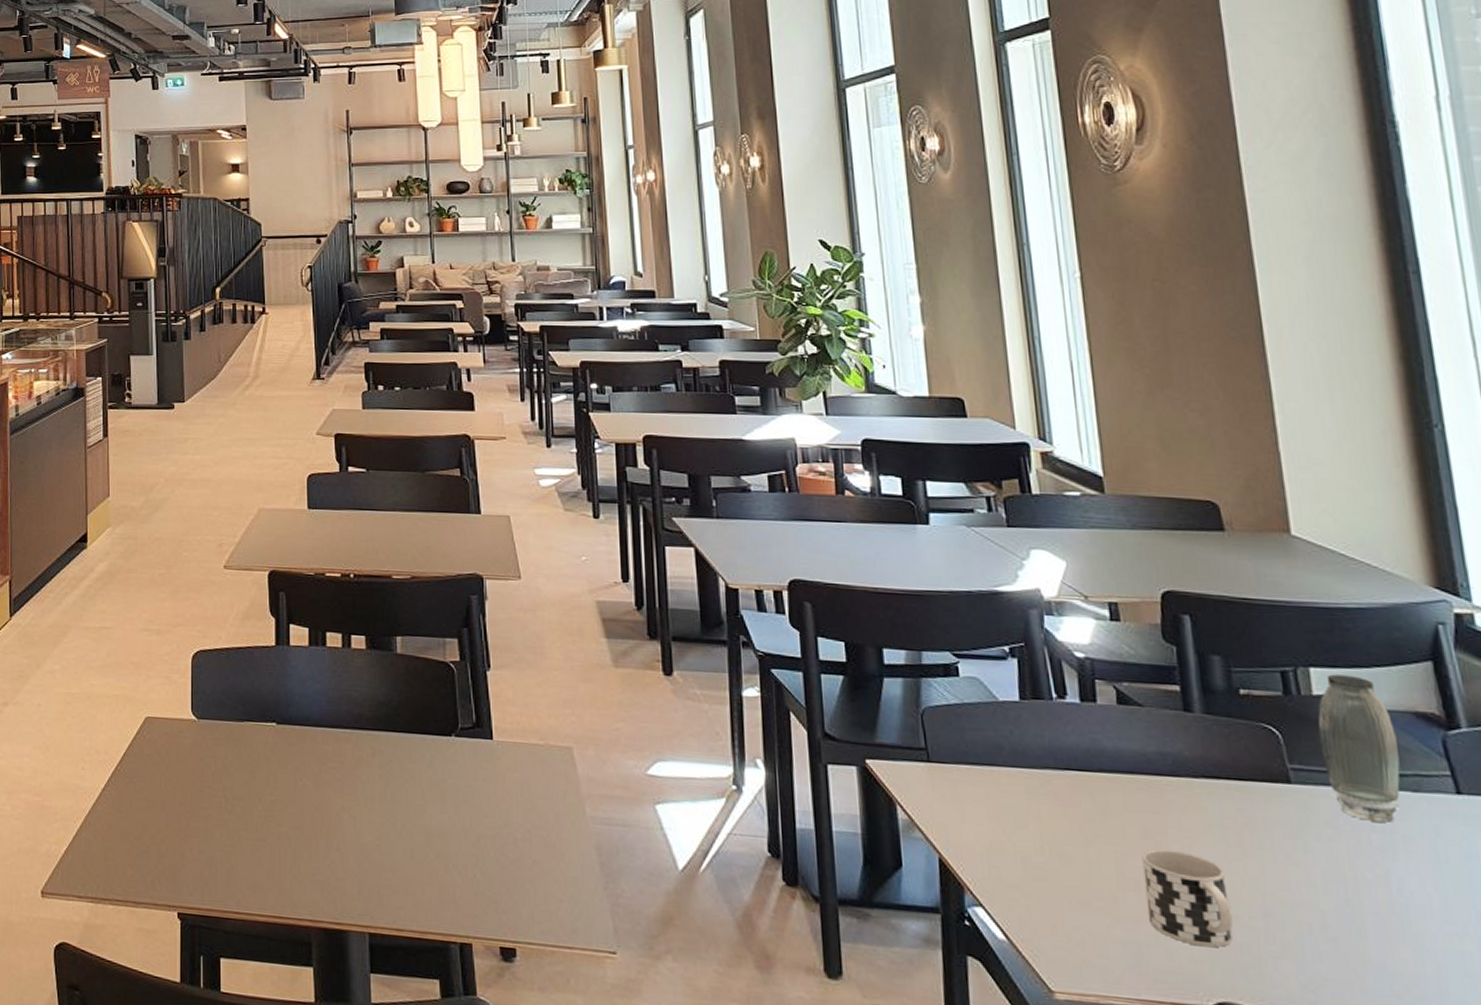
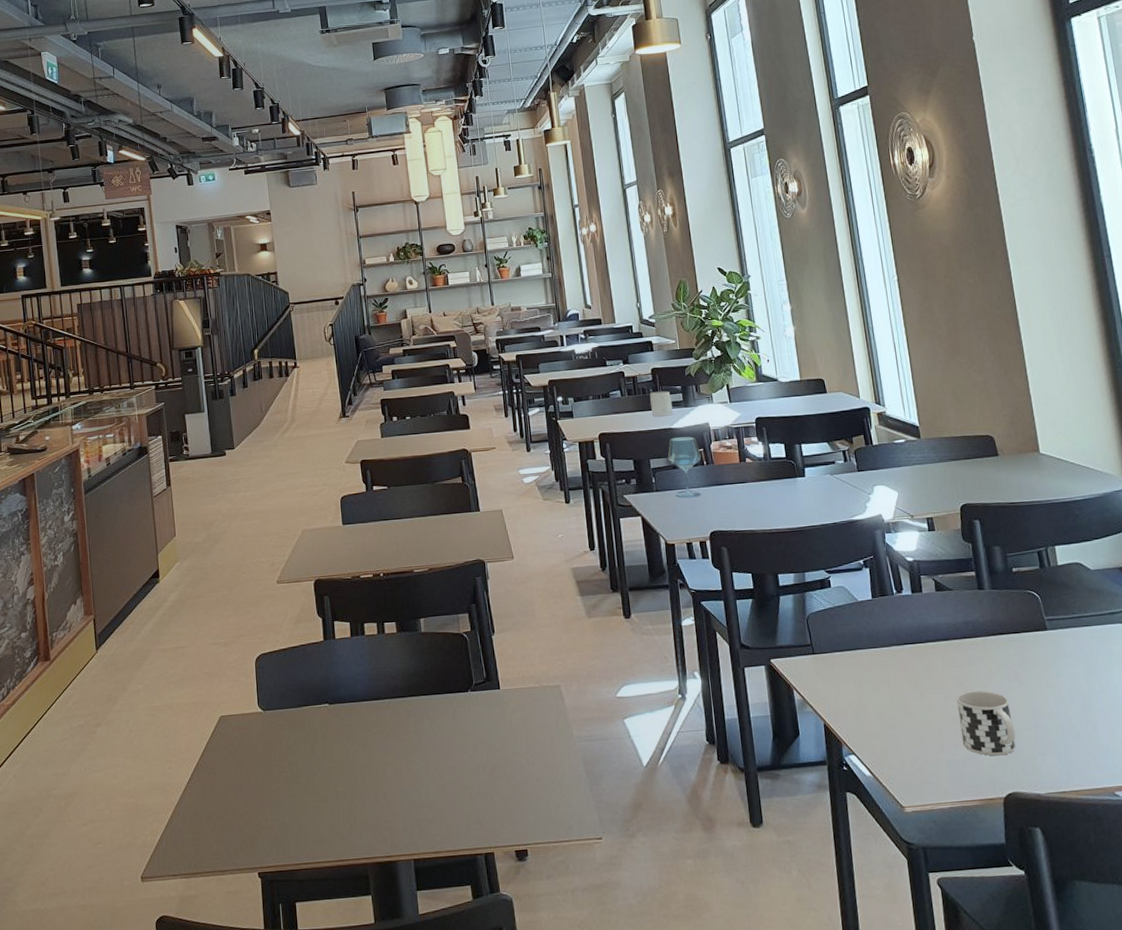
mug: none [714,390,746,423] -> present [649,391,673,417]
wine glass: none [735,451,782,533] -> present [667,436,702,499]
vase: present [1317,674,1401,822] -> none [1061,547,1113,648]

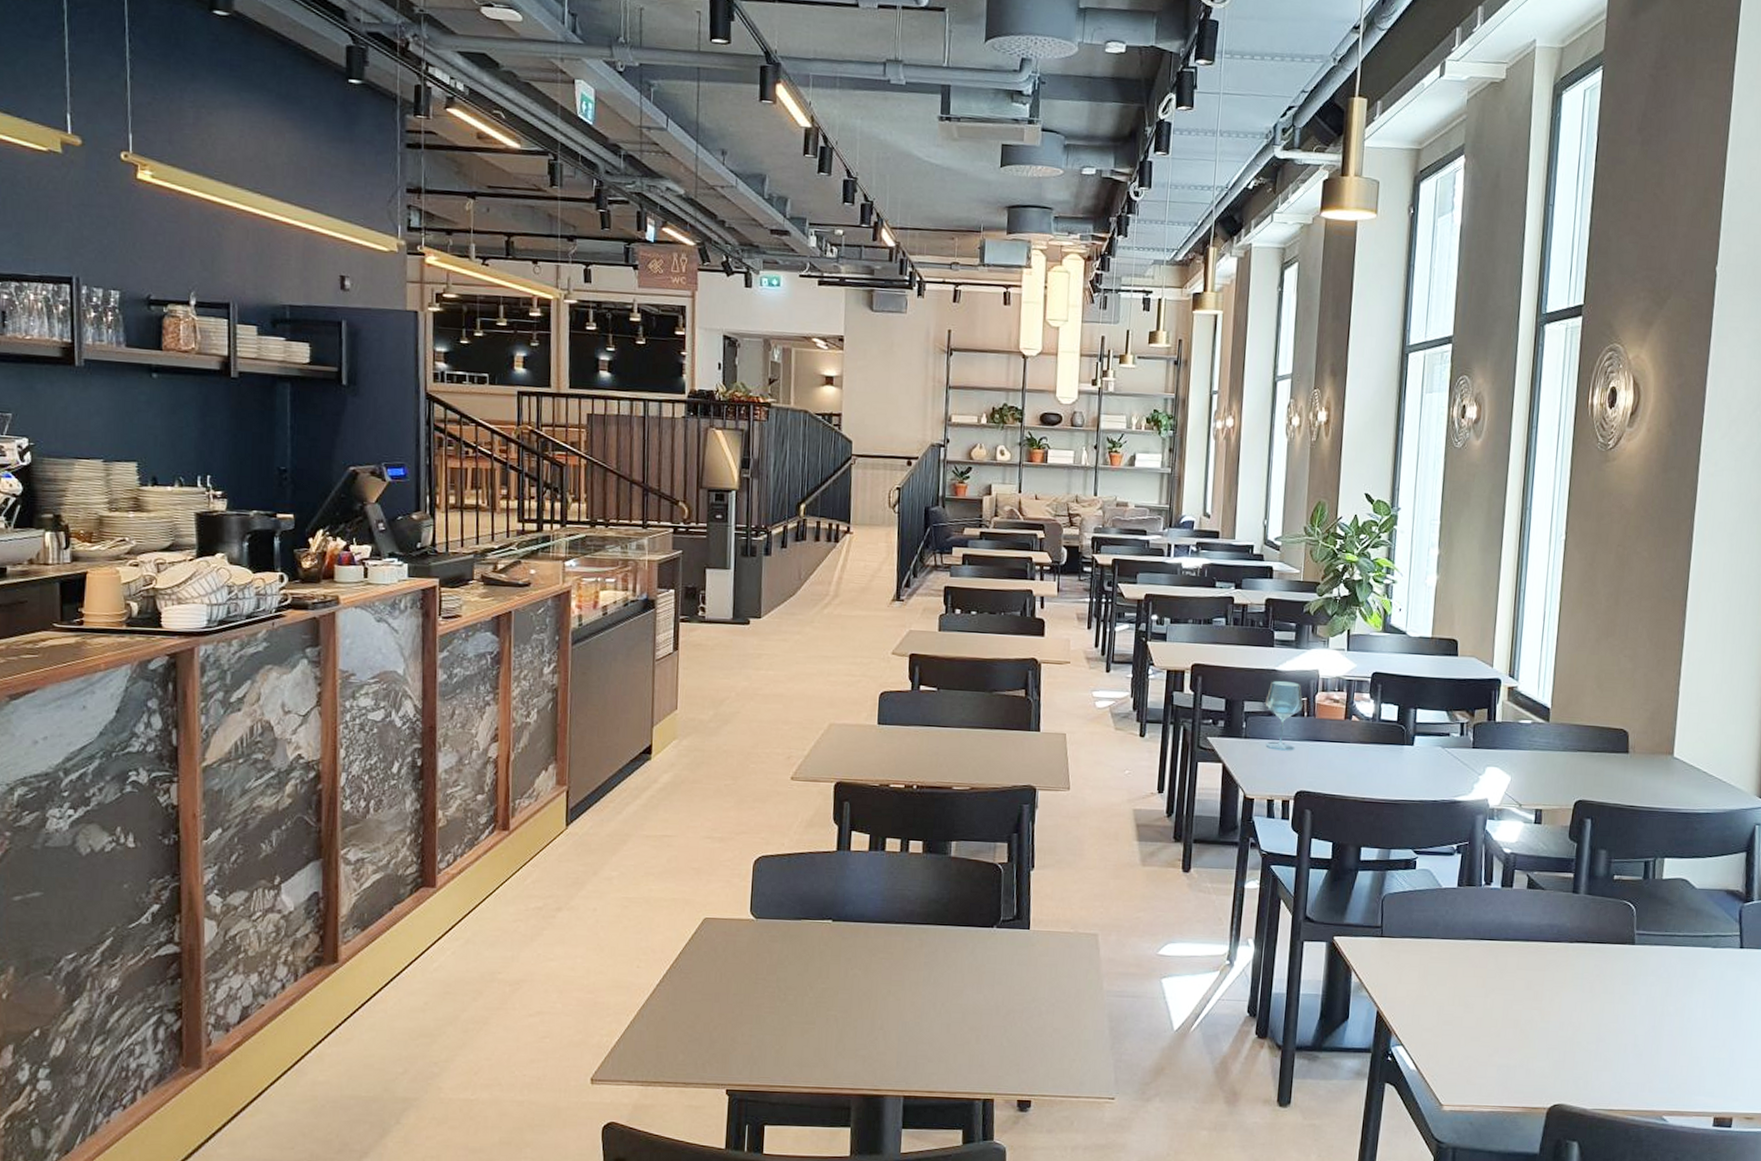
mug: present [649,391,673,417] -> none [1256,625,1283,656]
cup: present [956,690,1016,756] -> none [1518,997,1578,1066]

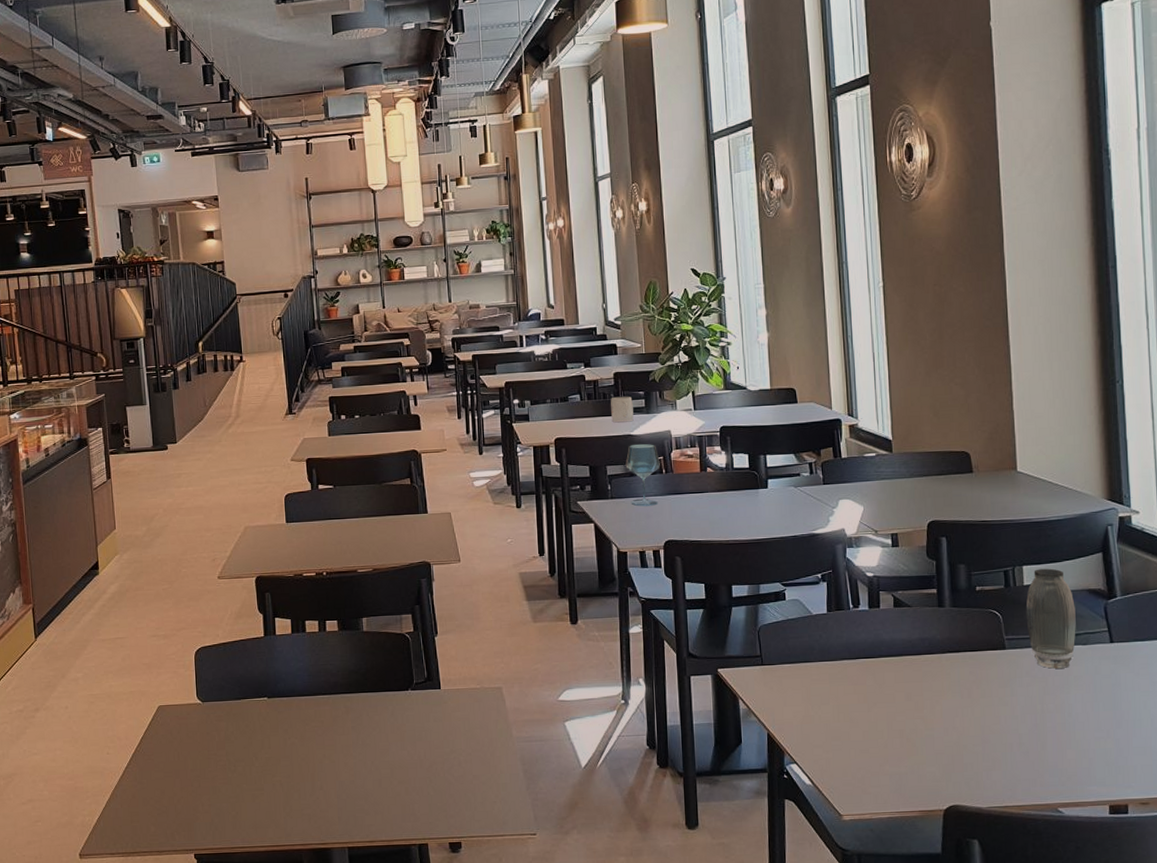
mug: none [1256,625,1283,656] -> present [610,396,634,423]
vase: none [1659,863,1711,970] -> present [1025,568,1076,669]

